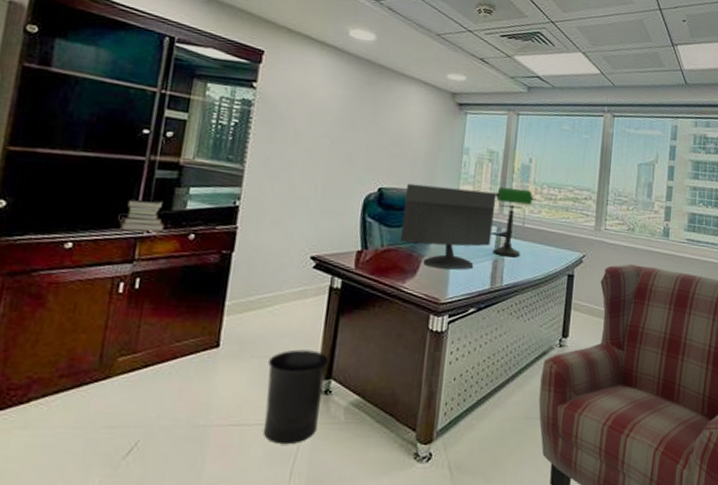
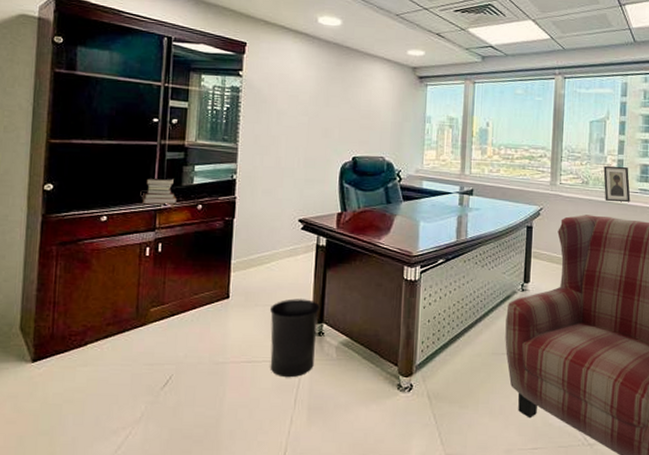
computer monitor: present [399,183,497,271] -> none [374,151,458,227]
desk lamp: present [492,186,536,258] -> none [457,150,495,213]
picture frame: none [650,212,678,253] -> present [603,165,631,203]

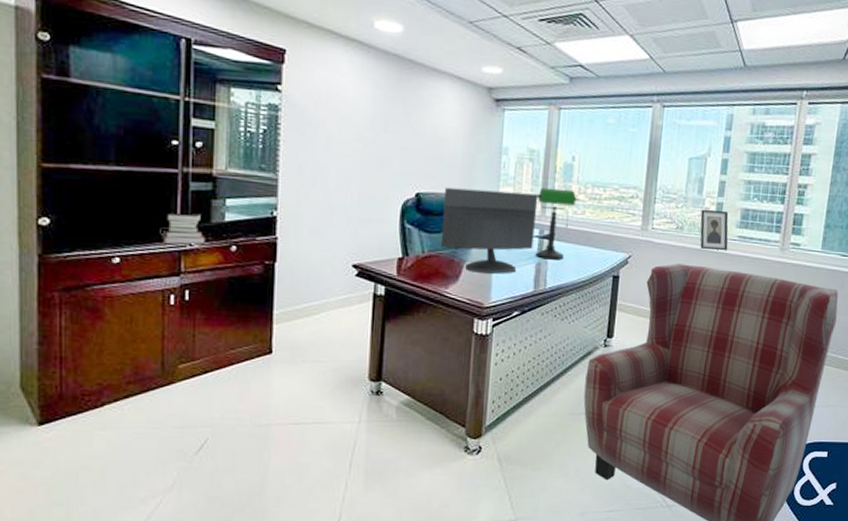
waste bin: present [270,298,321,378] -> none [320,354,379,441]
computer monitor: none [374,151,458,227] -> present [440,187,539,275]
desk lamp: none [457,150,495,213] -> present [535,187,580,260]

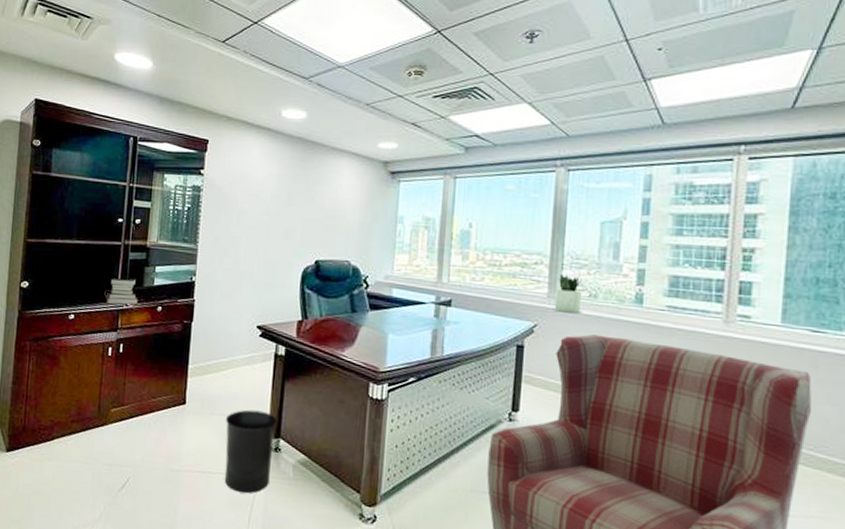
waste bin: none [320,354,379,441] -> present [224,409,278,493]
computer monitor: present [440,187,539,275] -> none [337,255,434,340]
desk lamp: present [535,187,580,260] -> none [432,254,478,327]
planter: none [645,208,671,246] -> present [552,274,583,315]
picture frame: present [700,209,729,251] -> none [618,276,655,323]

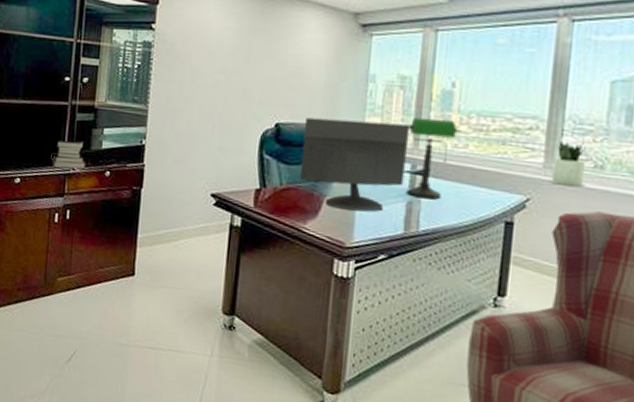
waste bin: present [224,409,278,493] -> none [174,283,233,373]
computer monitor: none [337,255,434,340] -> present [299,117,411,213]
desk lamp: none [432,254,478,327] -> present [406,117,462,200]

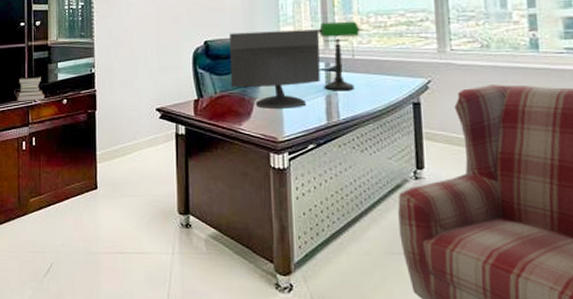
planter: present [549,141,586,188] -> none [445,28,477,67]

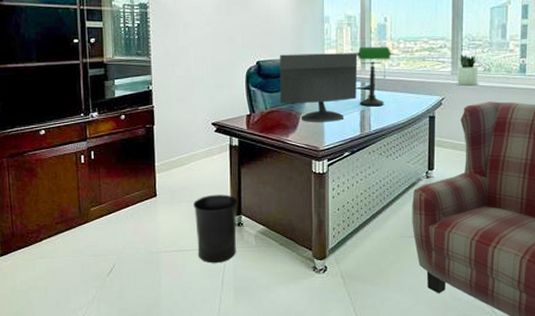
books: present [14,76,45,102] -> none [70,93,102,118]
waste bin: none [136,189,186,271] -> present [193,194,238,263]
planter: none [445,28,477,67] -> present [456,54,480,87]

